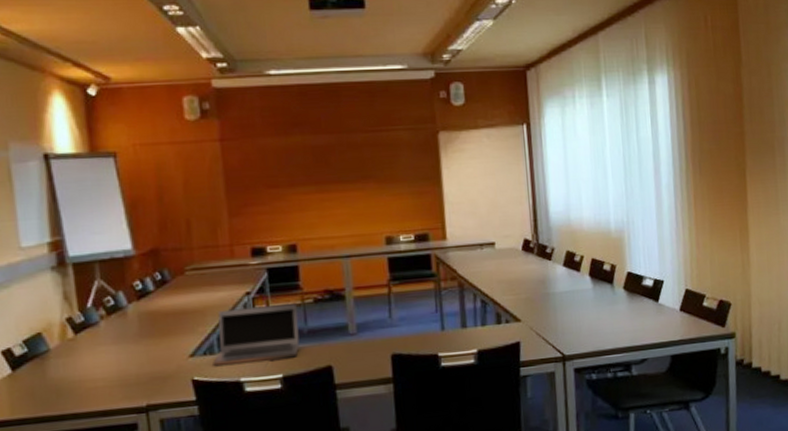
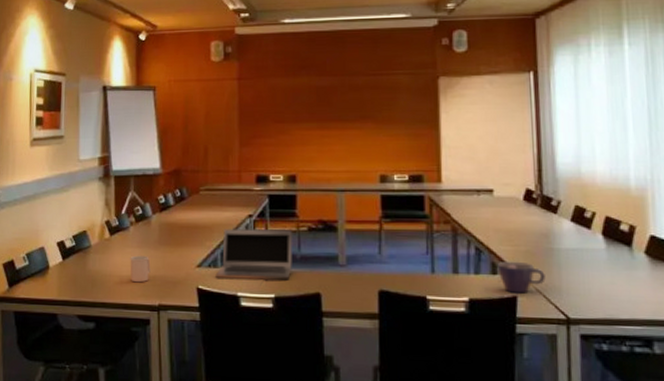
mug: none [104,352,132,385] -> present [130,255,151,283]
cup: none [501,308,544,340] -> present [497,261,546,295]

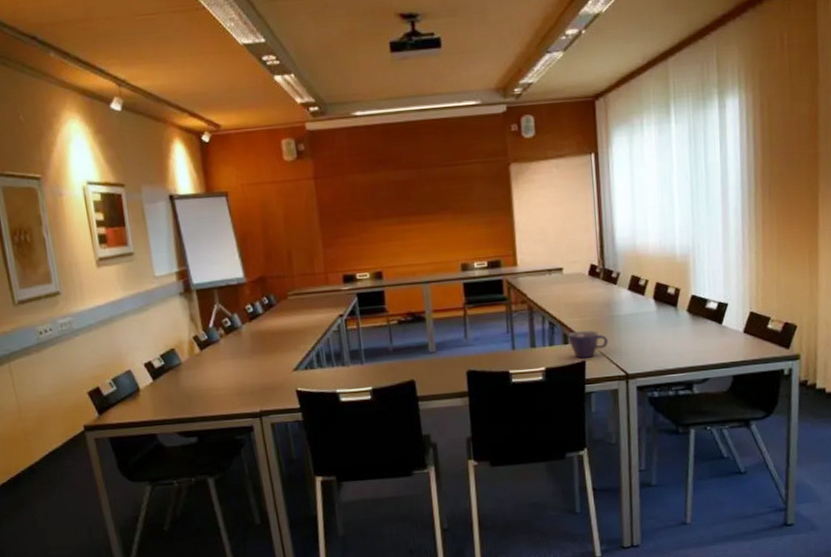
mug: present [130,255,151,283] -> none [224,366,248,394]
laptop: present [215,229,292,280] -> none [313,325,386,380]

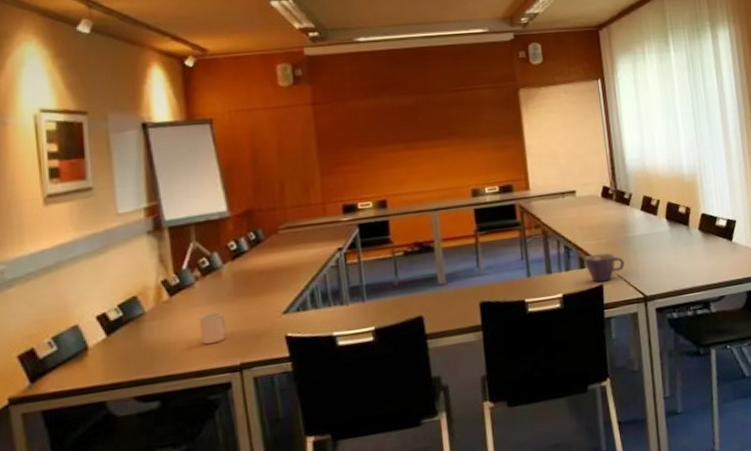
mug: none [224,366,248,394] -> present [198,312,227,345]

